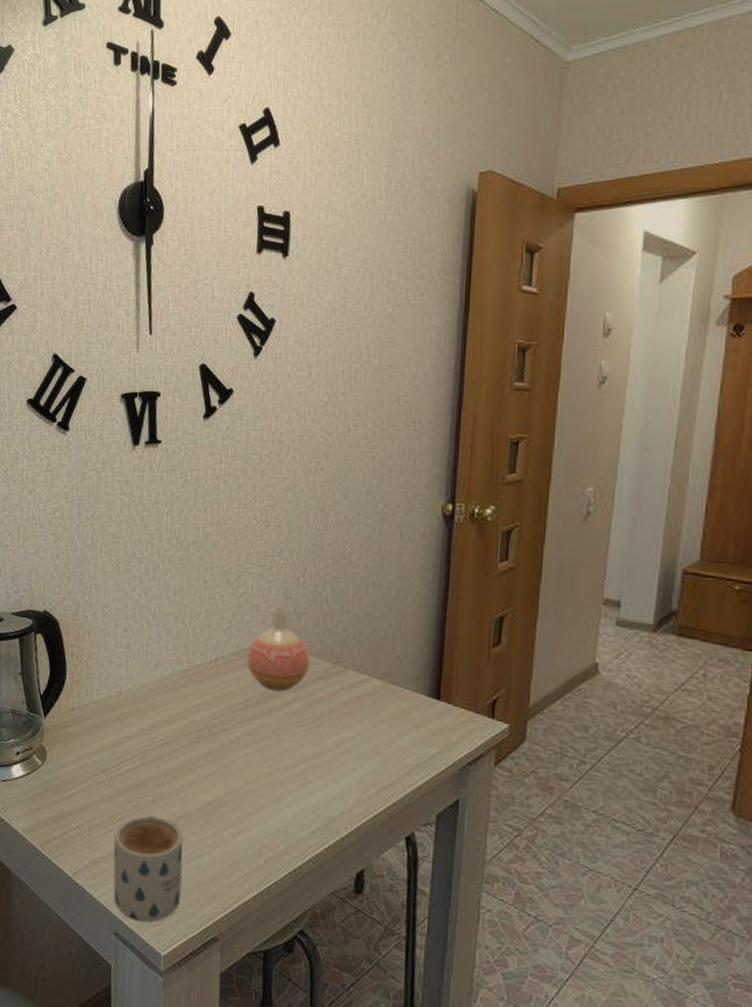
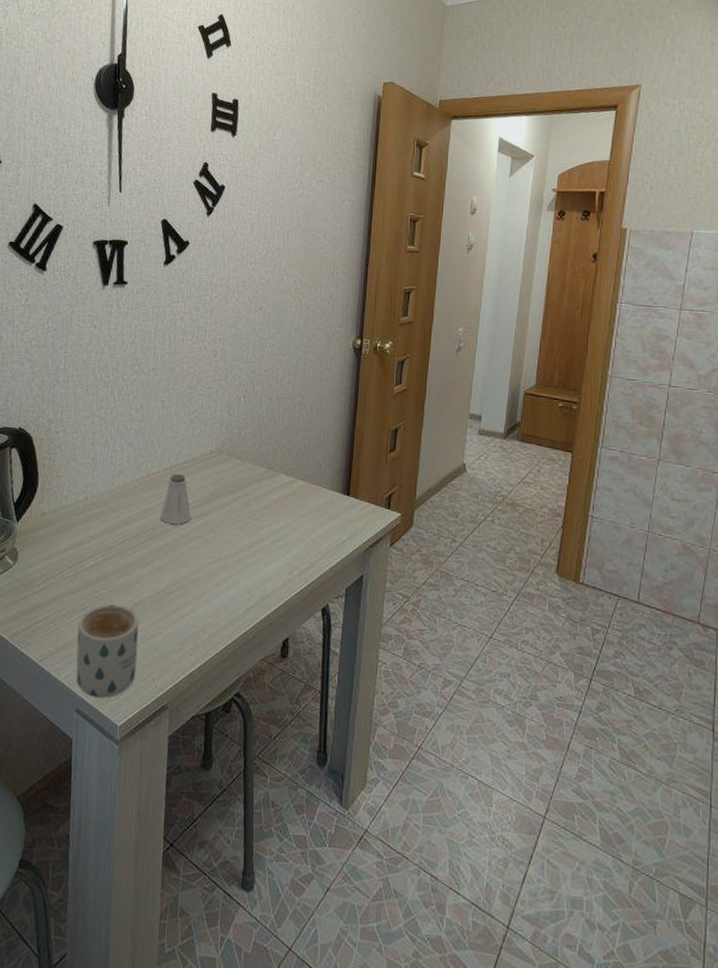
saltshaker: none [205,667,242,728] -> present [160,474,192,525]
vase: present [246,607,310,691] -> none [196,422,248,493]

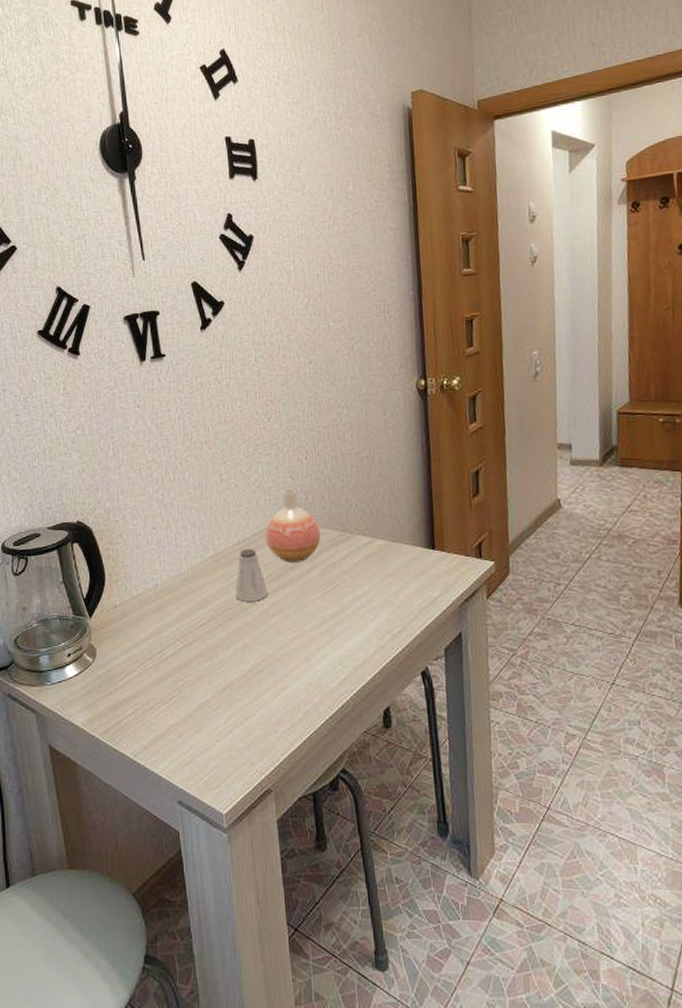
mug: present [76,604,139,698] -> none [167,691,234,787]
vase: none [196,422,248,493] -> present [265,488,321,563]

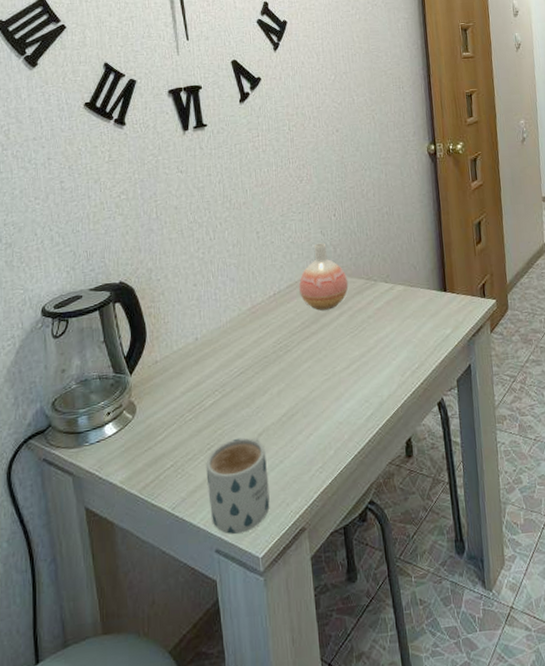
mug: none [167,691,234,787] -> present [206,437,270,534]
saltshaker: present [235,549,268,602] -> none [271,300,302,350]

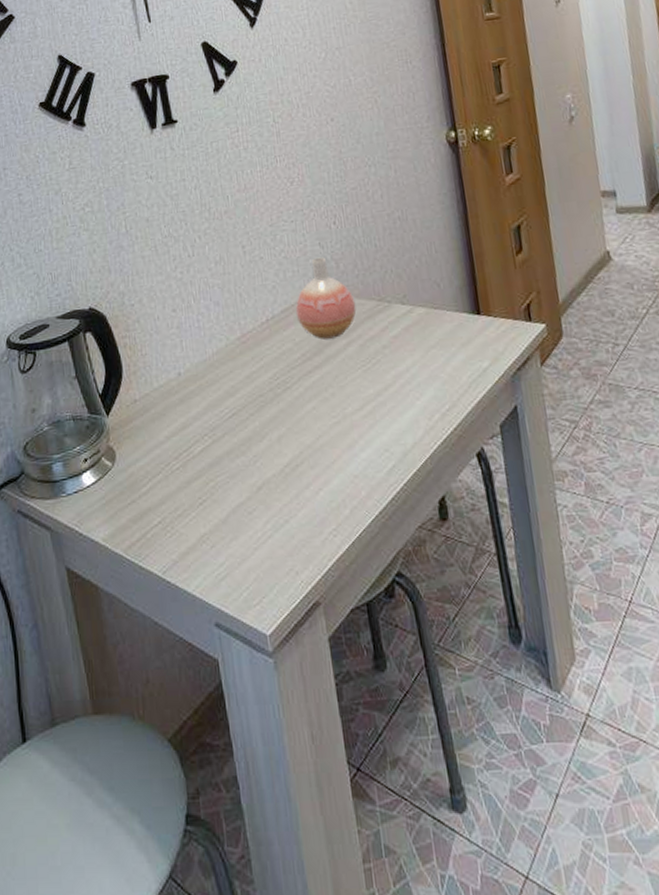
mug: present [206,437,270,534] -> none [198,491,276,606]

